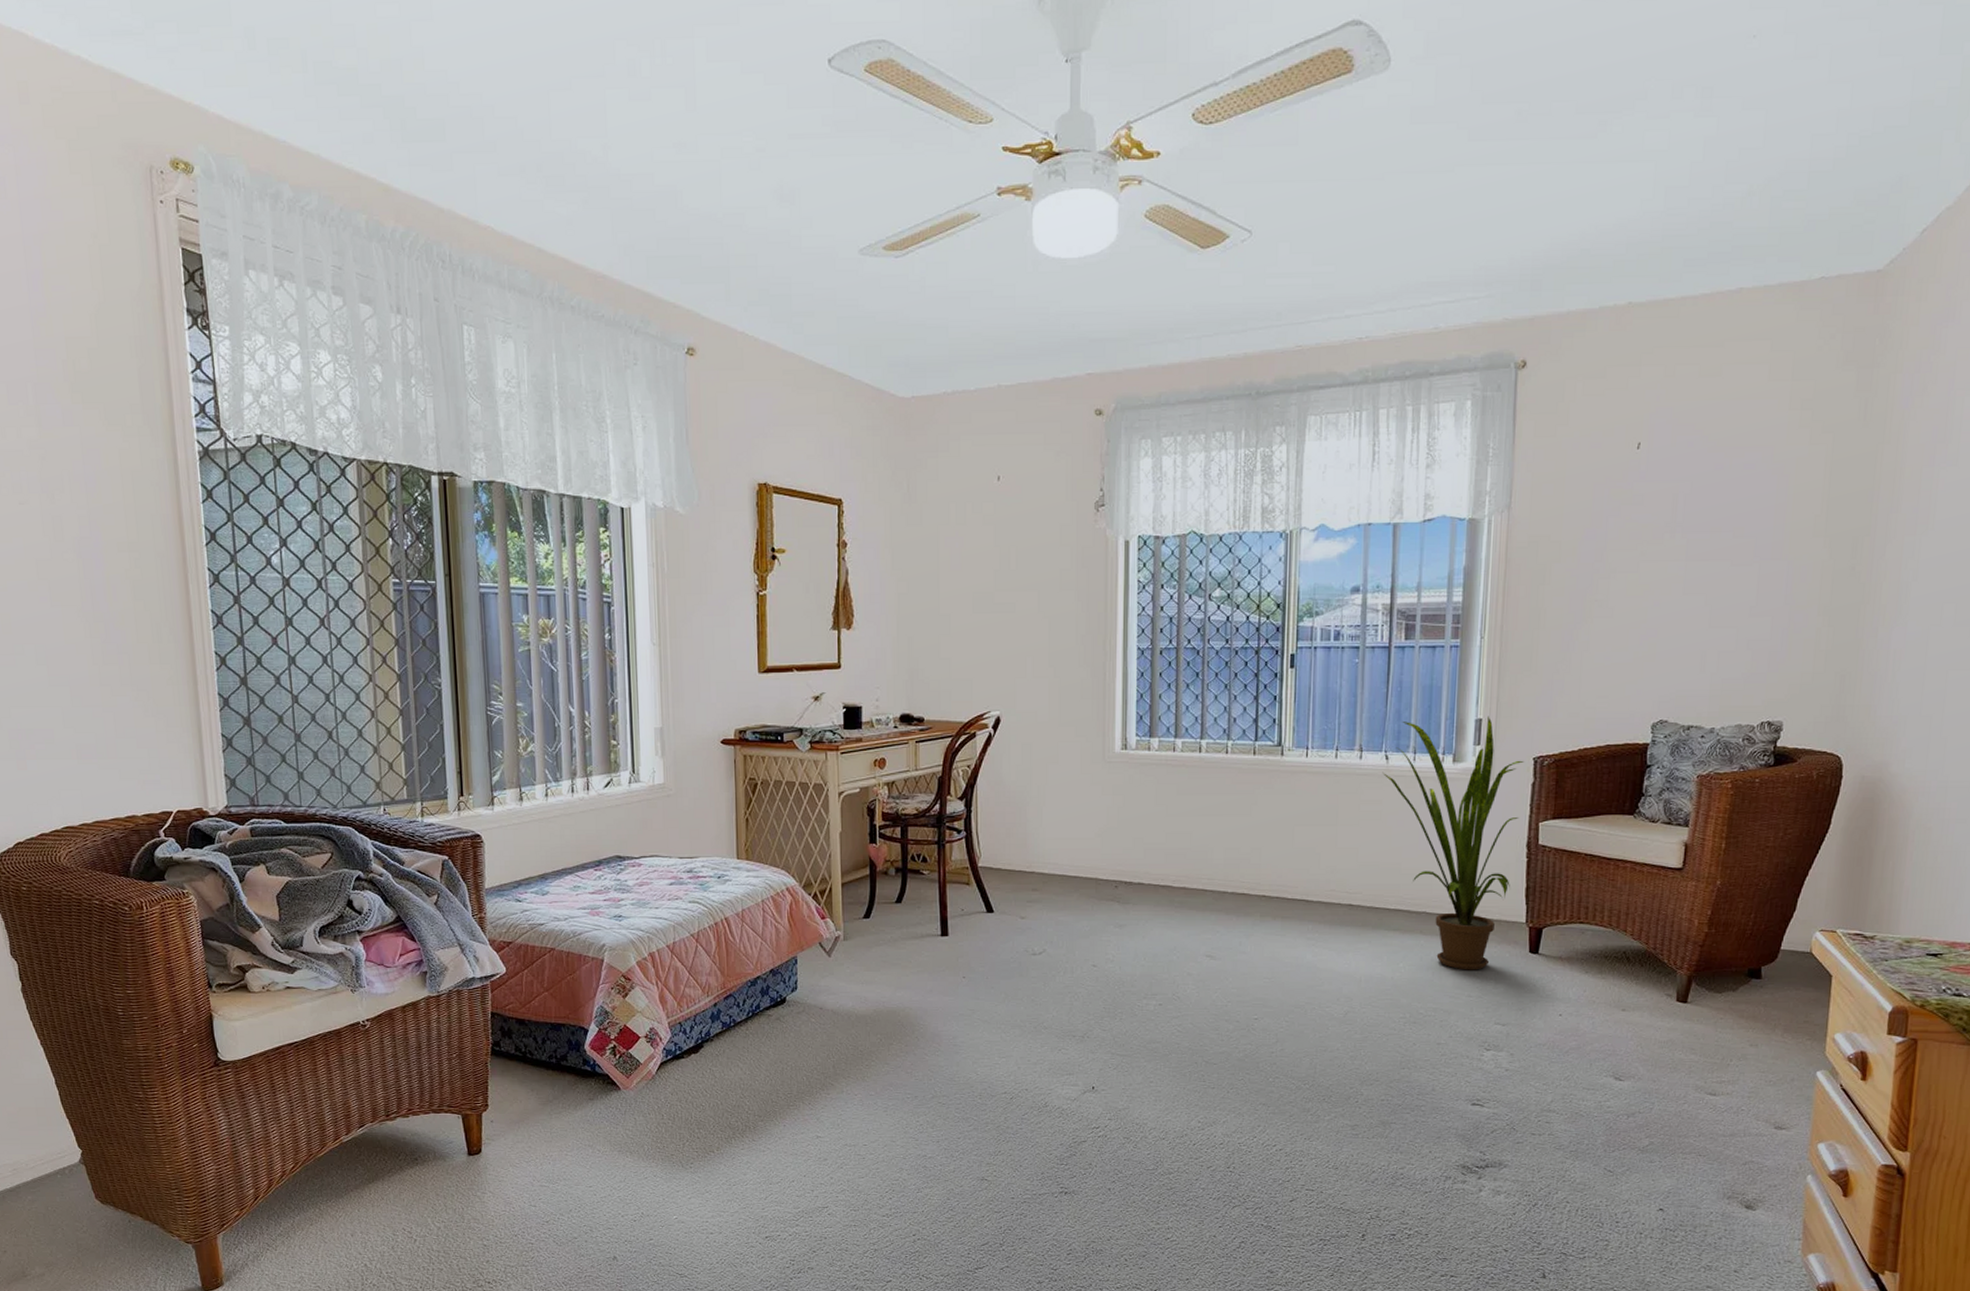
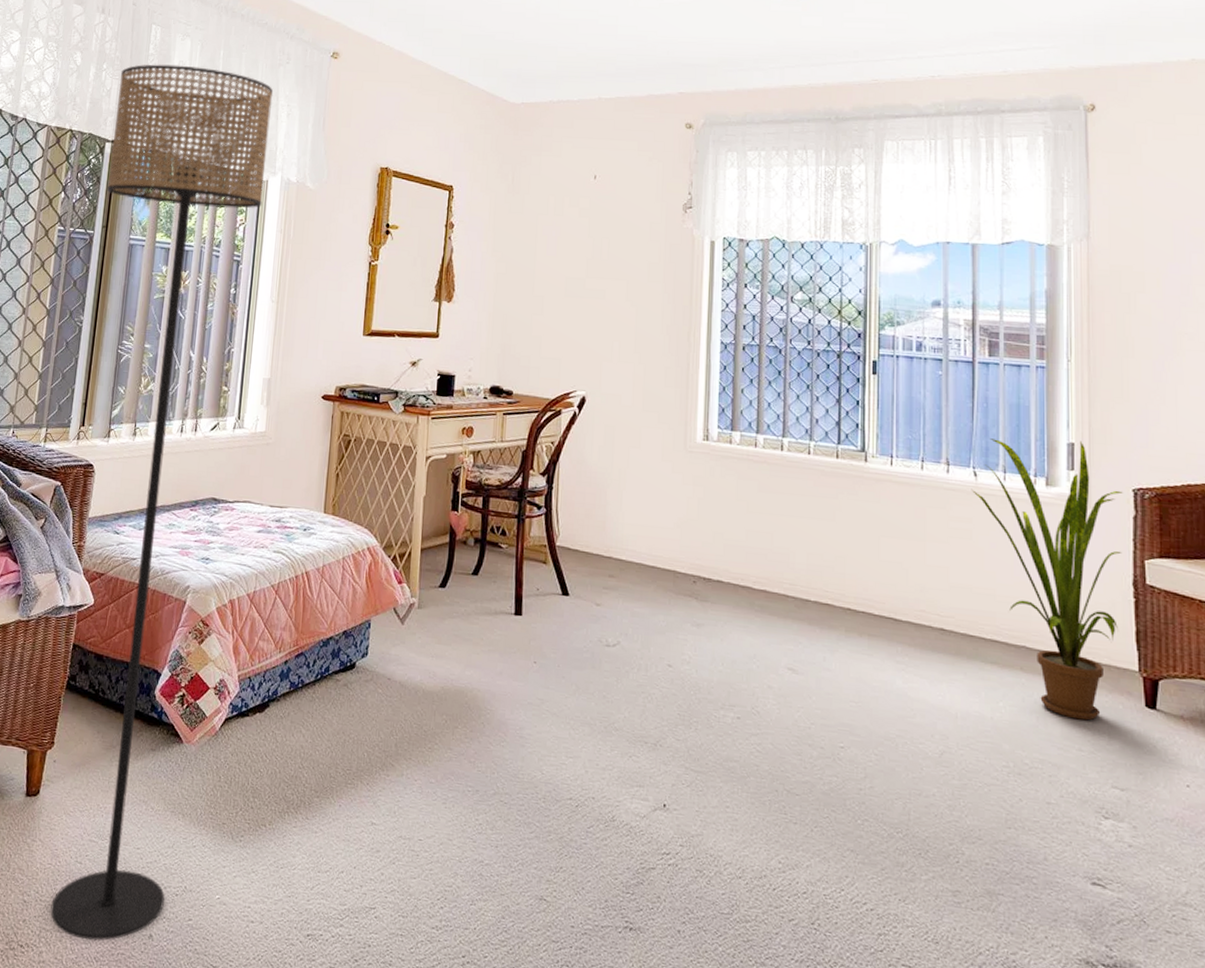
floor lamp: none [434,374,627,1269] -> present [50,64,273,941]

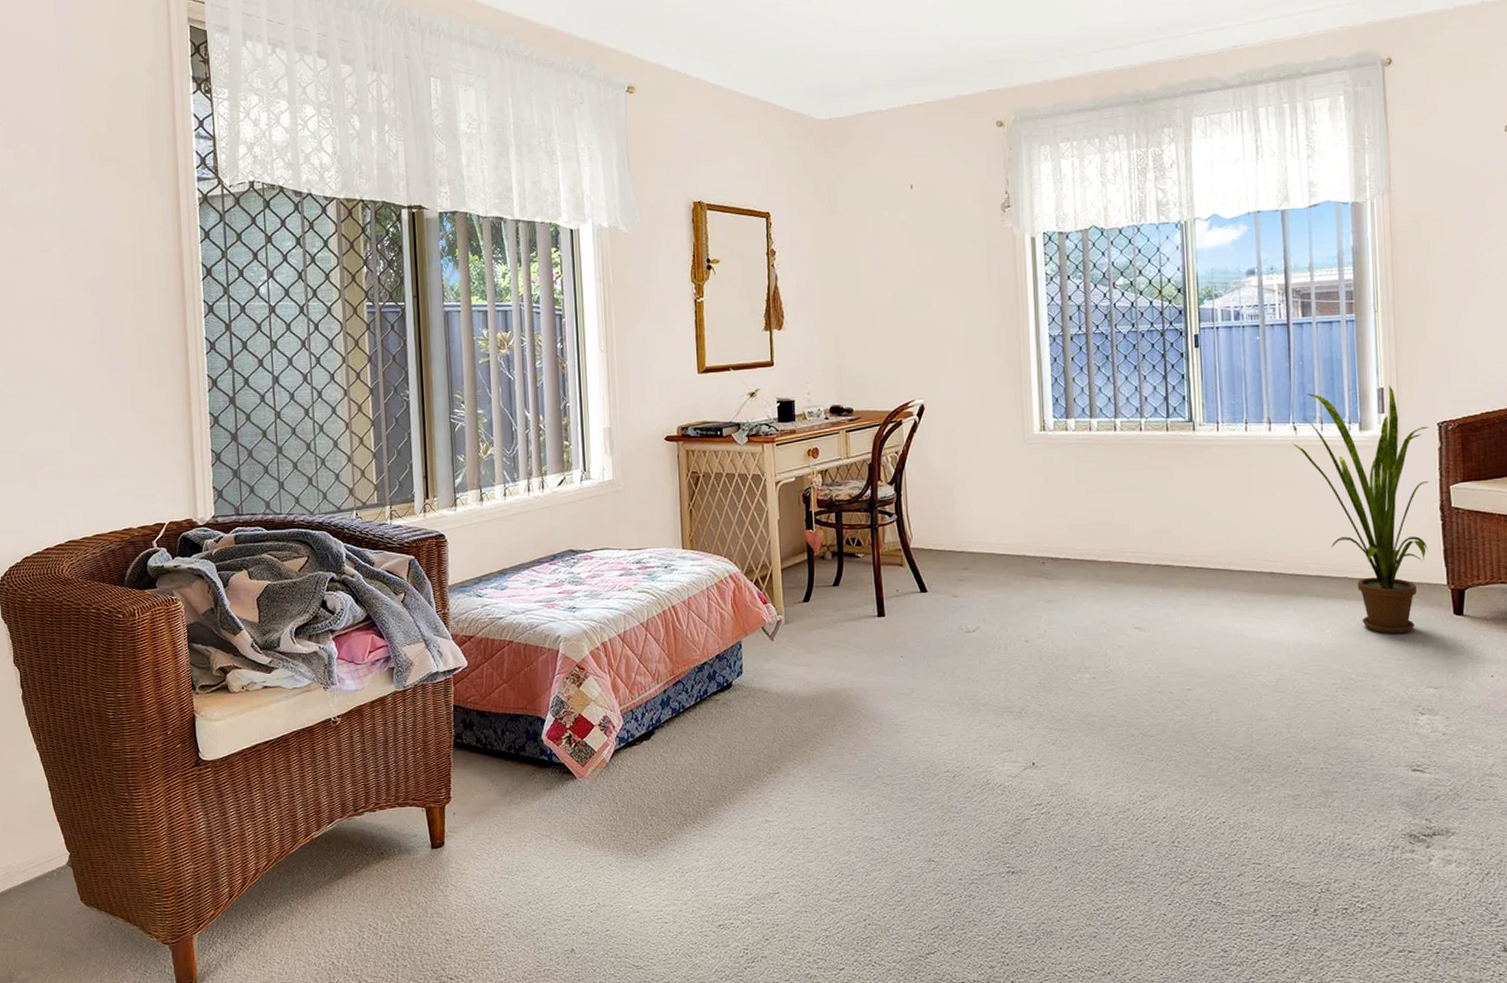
floor lamp: present [50,64,273,941] -> none [405,118,581,964]

